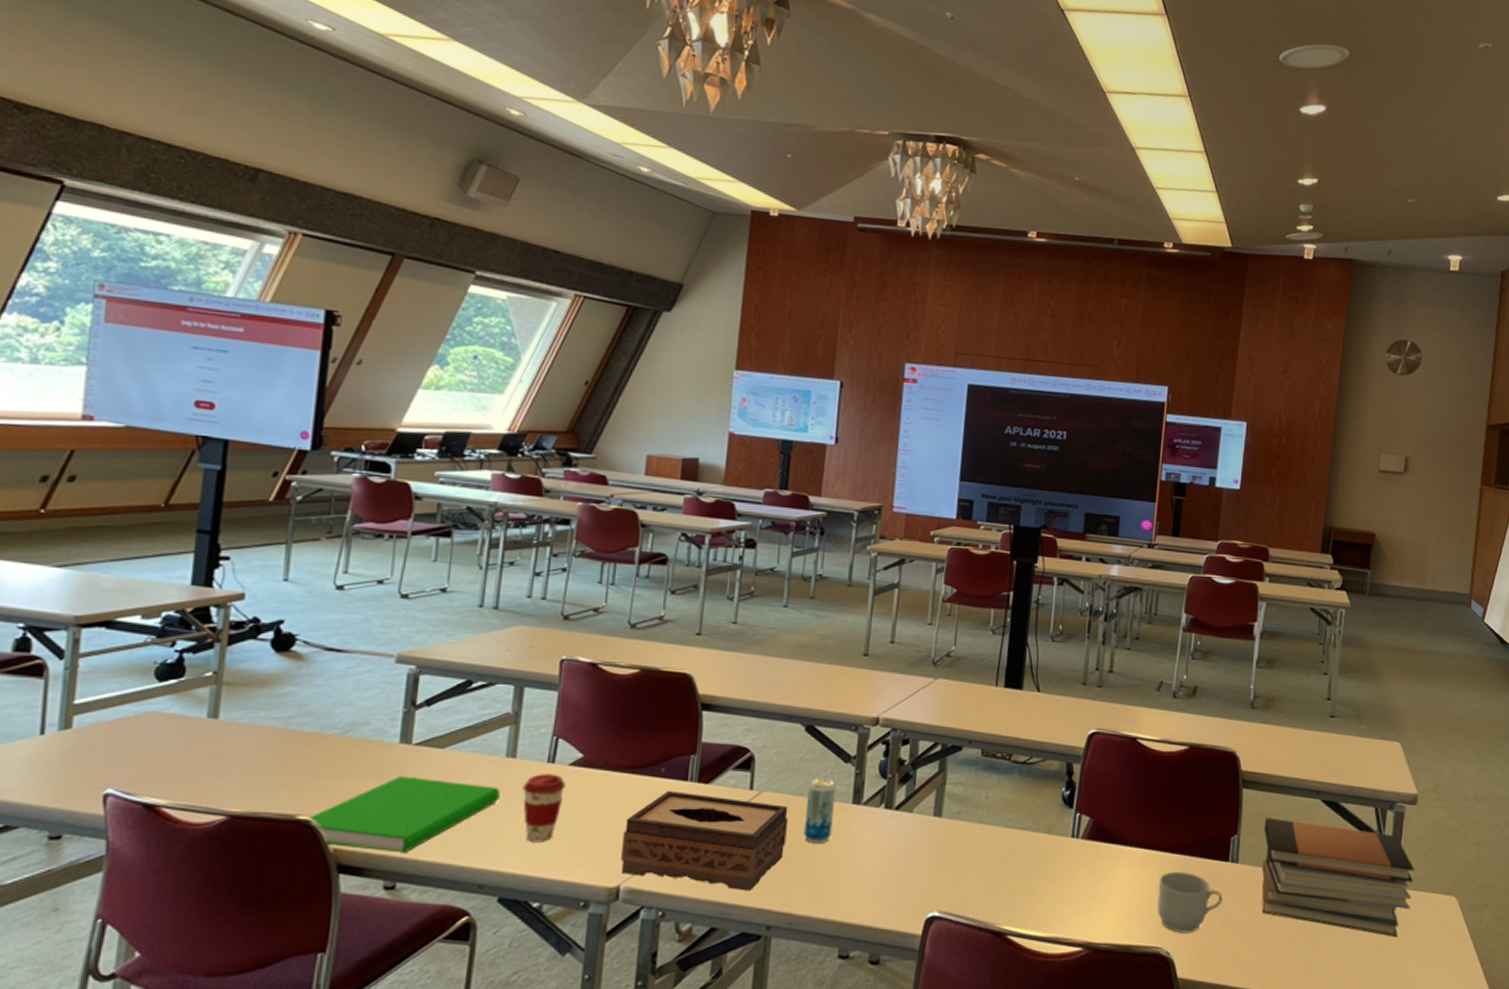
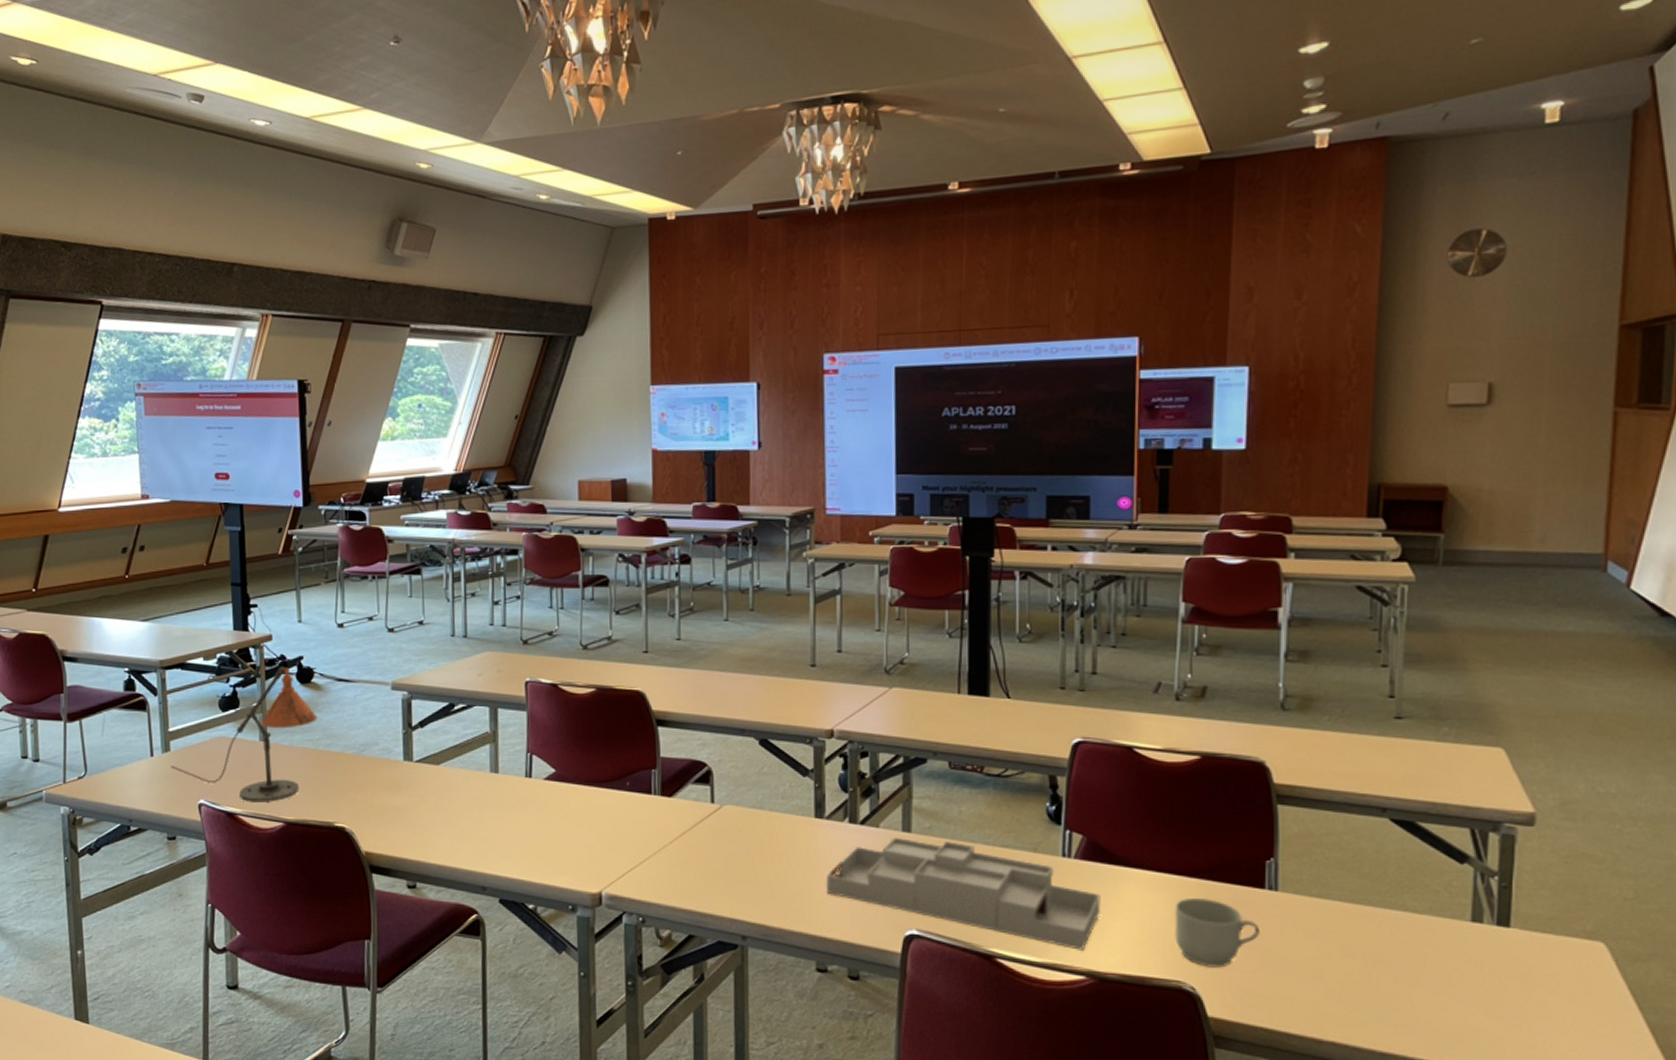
desk lamp: none [70,630,293,793] -> present [171,666,318,804]
book: present [306,776,500,853] -> none [341,789,489,857]
coffee cup: present [522,774,566,843] -> none [507,787,544,850]
tissue box: present [621,790,789,891] -> none [599,803,752,902]
beverage can: present [803,779,837,844] -> none [768,792,797,857]
desk organizer: none [857,821,1100,924] -> present [827,837,1101,950]
book stack: present [1261,818,1414,938] -> none [1310,839,1536,988]

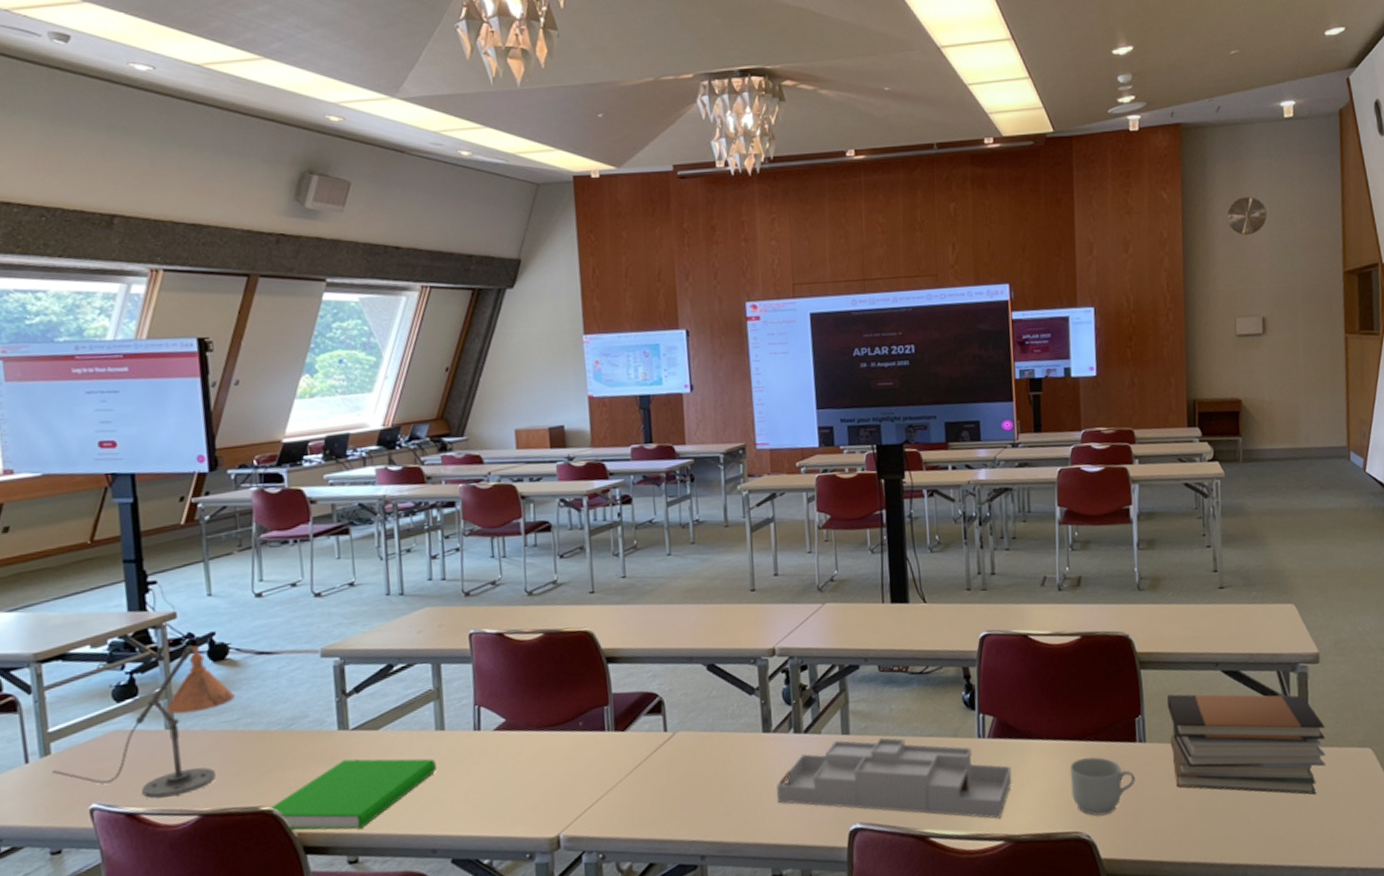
book: none [341,789,489,857] -> present [268,758,437,831]
book stack: none [1310,839,1536,988] -> present [1166,694,1326,795]

